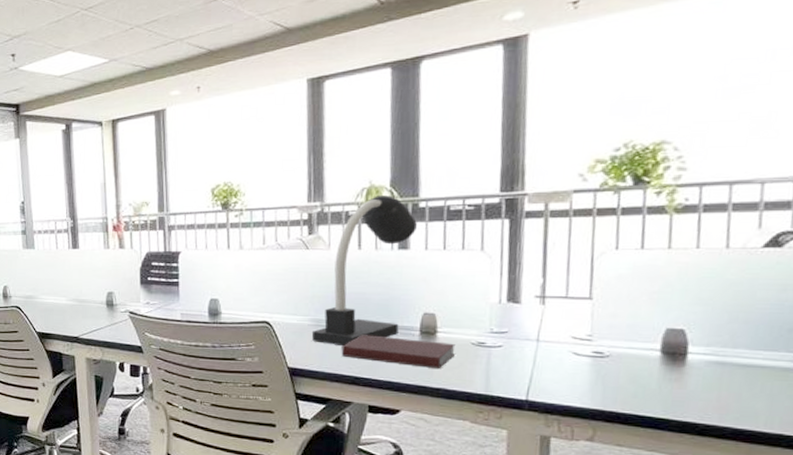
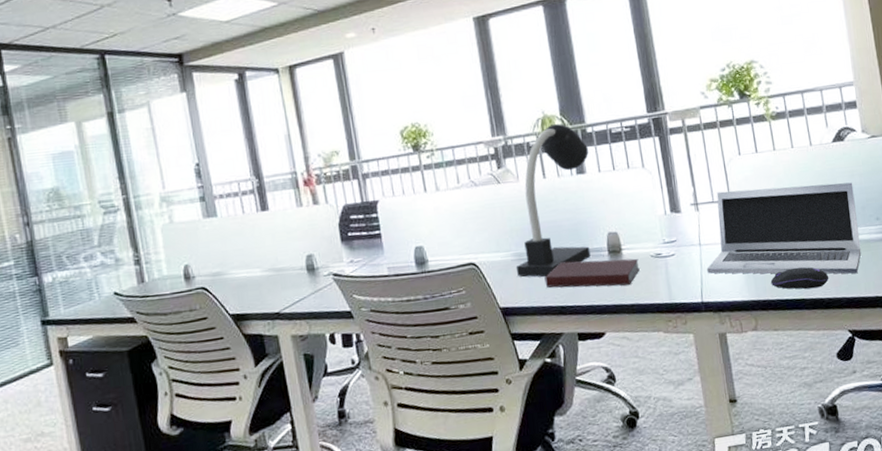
laptop: none [540,287,782,404] -> present [707,182,862,274]
computer mouse: none [624,383,713,411] -> present [770,267,829,289]

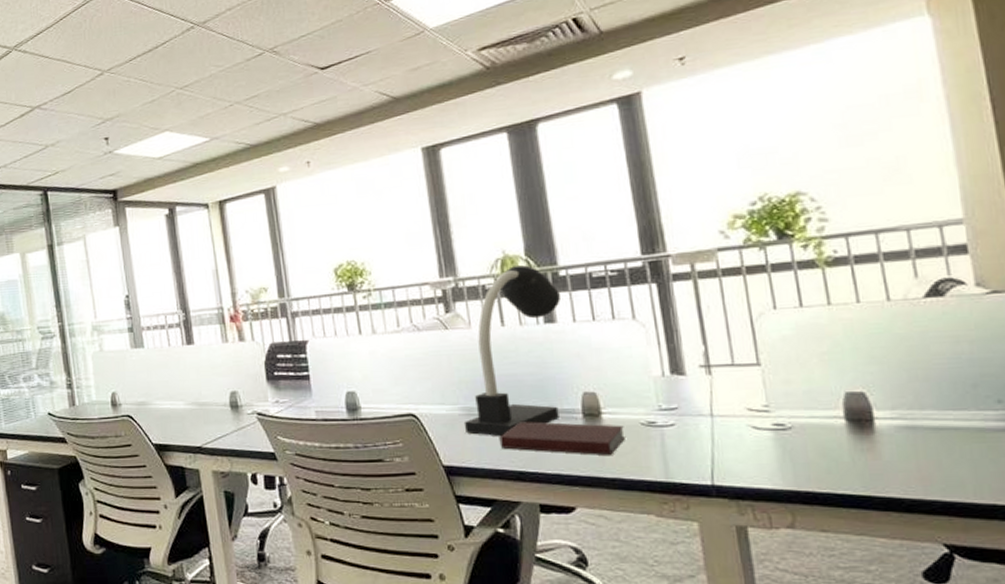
laptop: present [707,182,862,274] -> none [721,350,970,472]
computer mouse: present [770,267,829,289] -> none [817,455,914,485]

